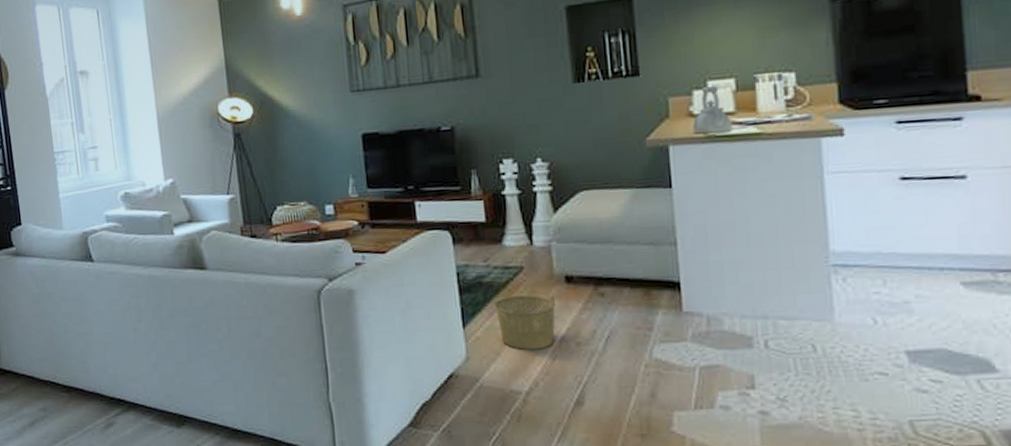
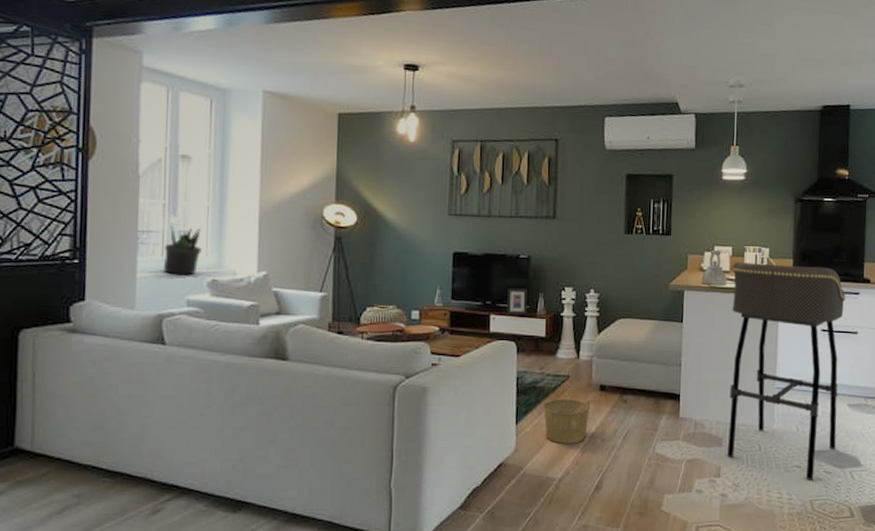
planter: none [79,140,111,192] -> present [163,223,201,276]
picture frame: none [431,166,460,199] -> present [506,288,528,315]
bar stool: none [739,87,946,392] -> present [727,261,846,480]

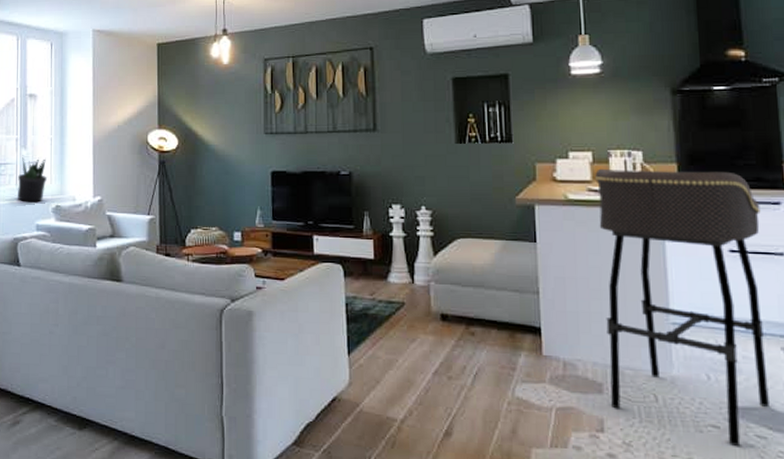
picture frame: present [506,288,528,315] -> none [330,207,353,235]
basket: present [543,399,591,444] -> none [376,328,432,380]
kettle: present [701,250,727,286] -> none [555,157,589,199]

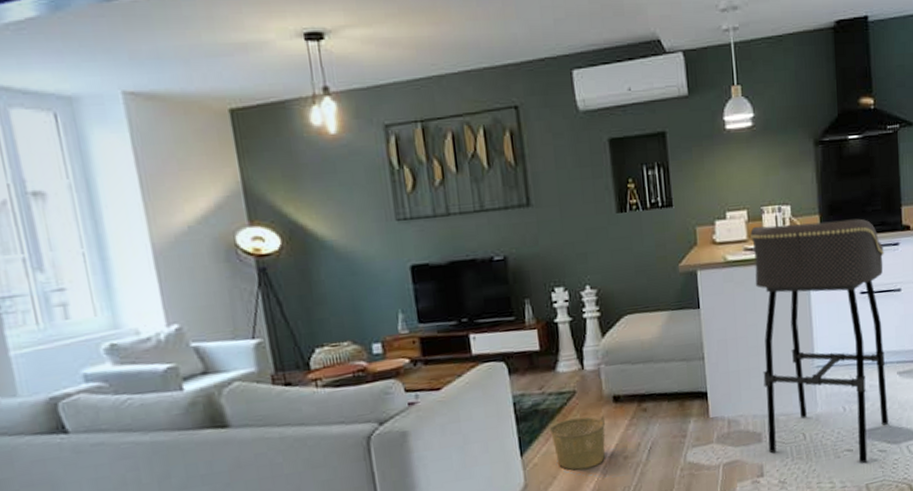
planter: present [17,155,47,202] -> none [37,281,88,346]
basket: none [376,328,432,380] -> present [549,415,606,471]

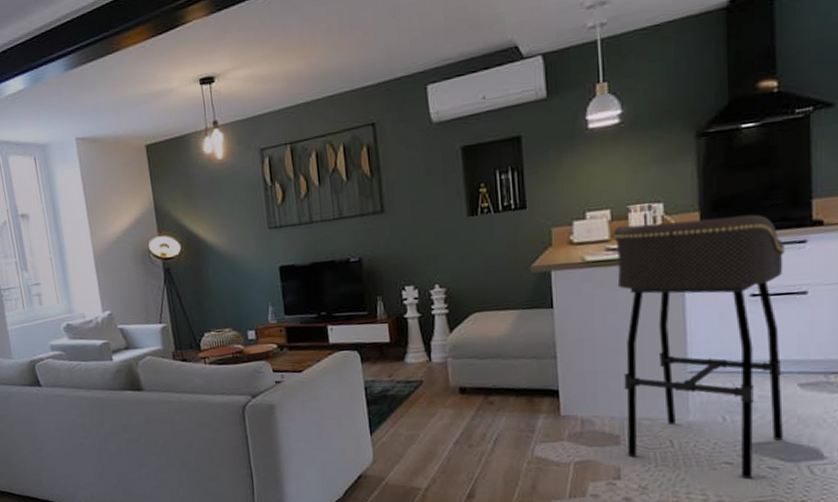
basket: present [549,415,606,471] -> none [396,404,452,452]

